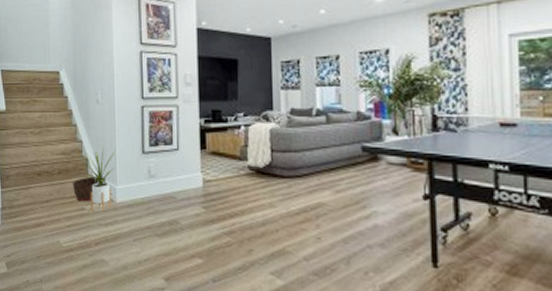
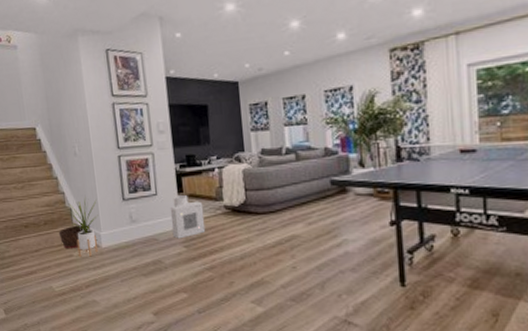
air purifier: none [191,152,227,199] -> present [170,195,206,239]

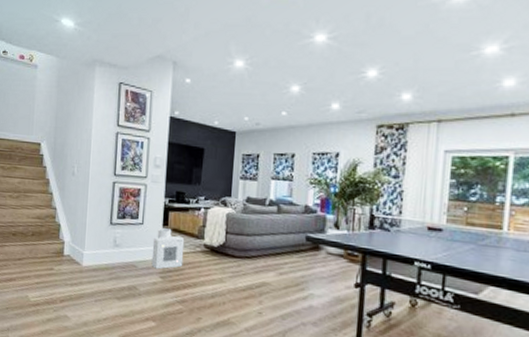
basket: present [58,225,91,249] -> none [43,240,76,263]
house plant: present [68,196,98,257] -> none [58,214,86,273]

